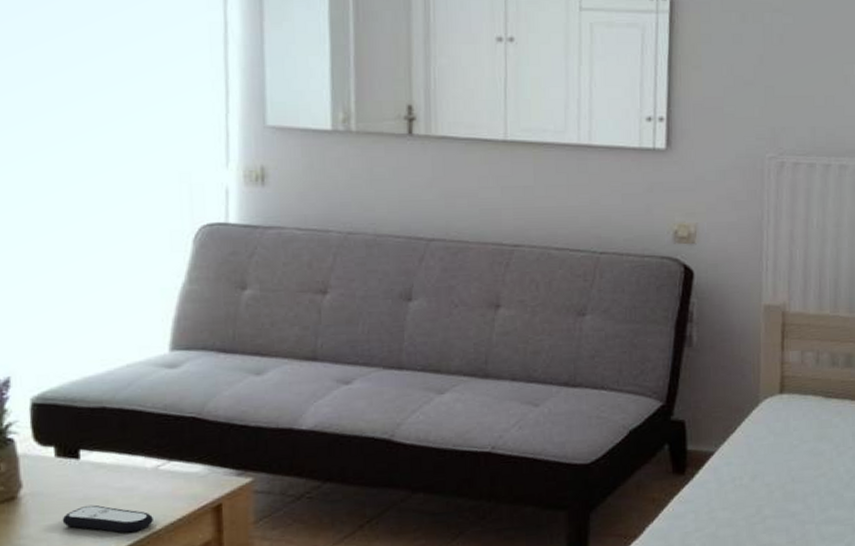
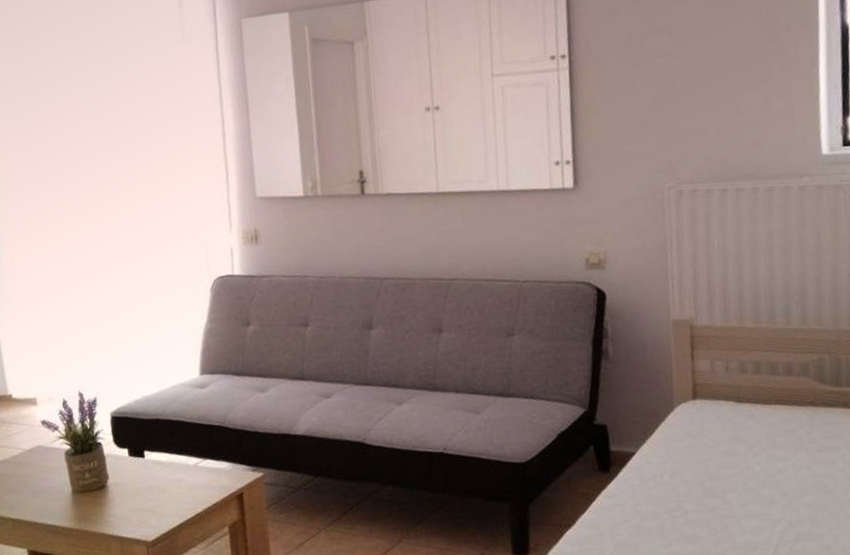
remote control: present [62,504,153,533] -> none [136,492,196,514]

